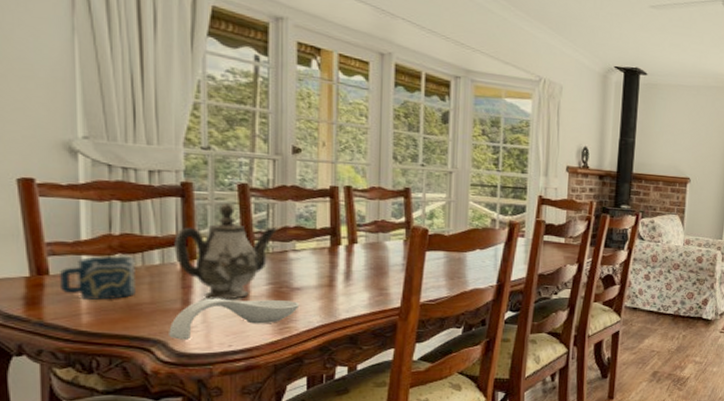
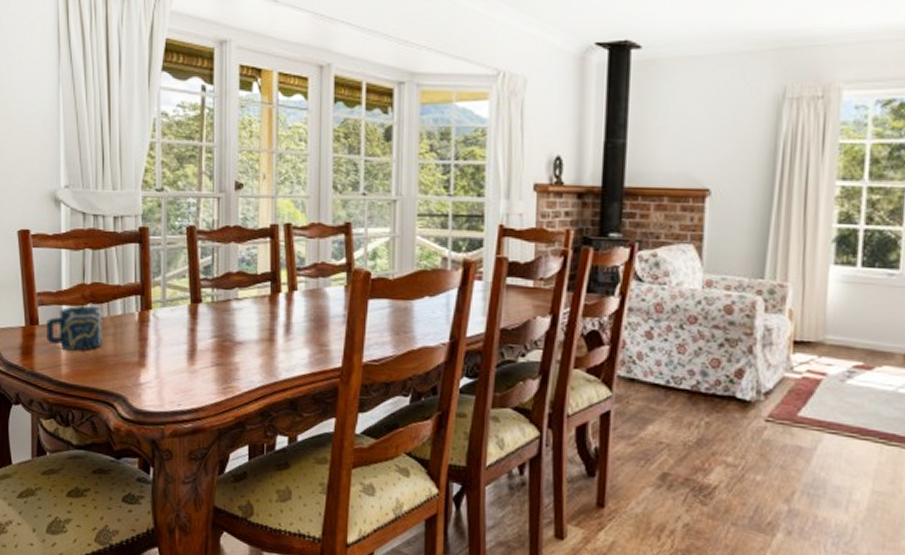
spoon rest: present [169,298,300,340] -> none [128,351,242,396]
teapot: present [173,202,278,300] -> none [132,247,222,354]

